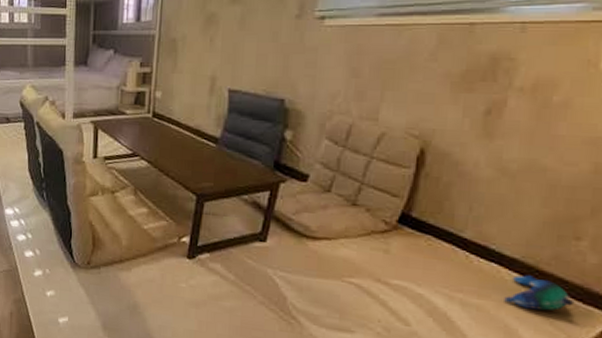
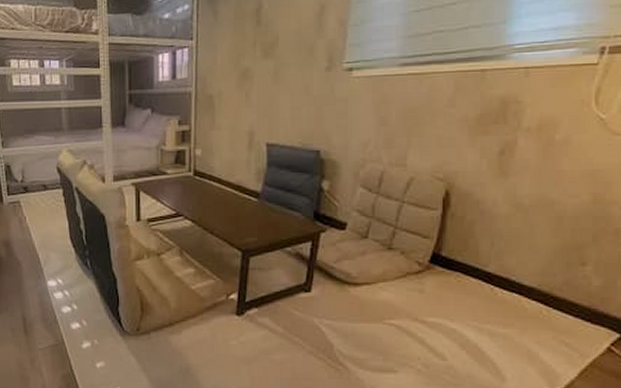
plush toy: present [504,275,575,311] -> none [526,302,584,334]

